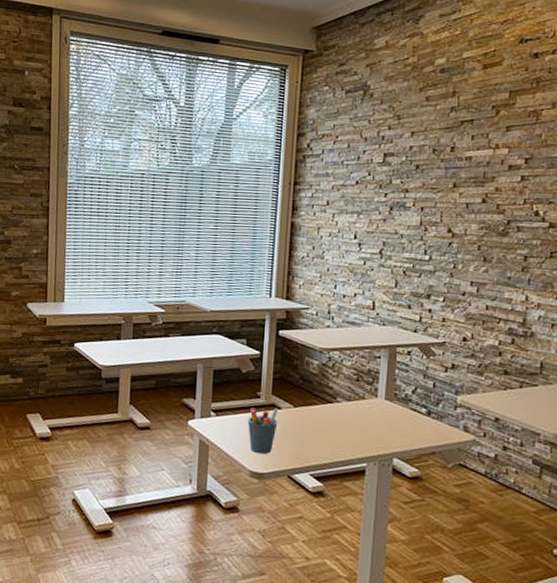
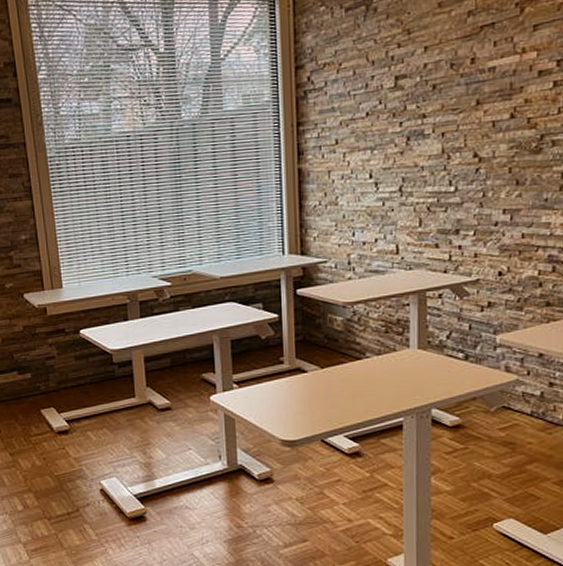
pen holder: present [247,408,279,454] -> none [272,372,305,421]

